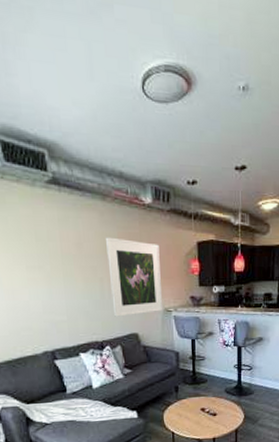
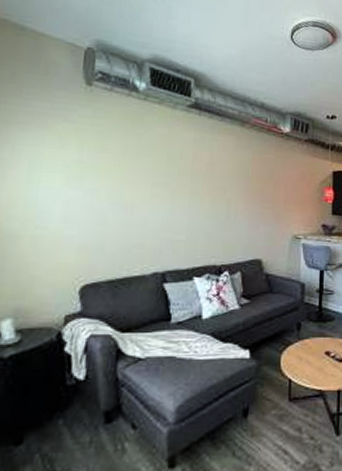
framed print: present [106,237,163,317] -> none [238,160,293,241]

